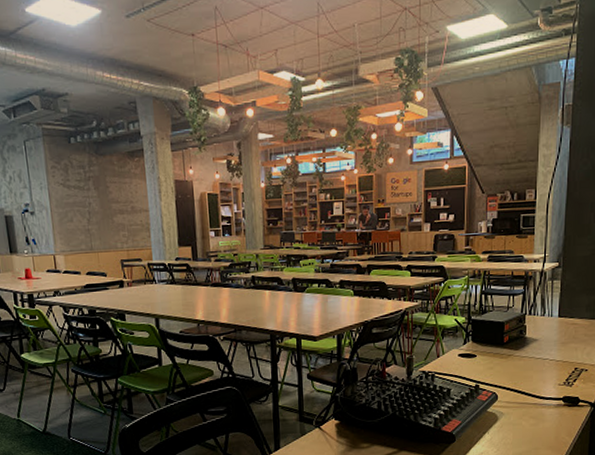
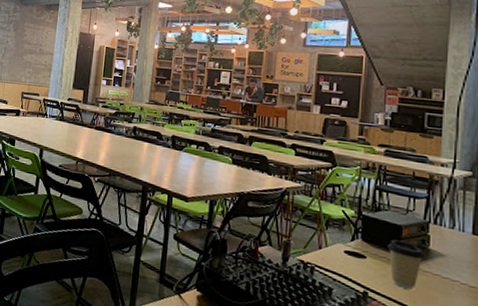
coffee cup: none [493,335,522,375] -> present [388,239,425,290]

